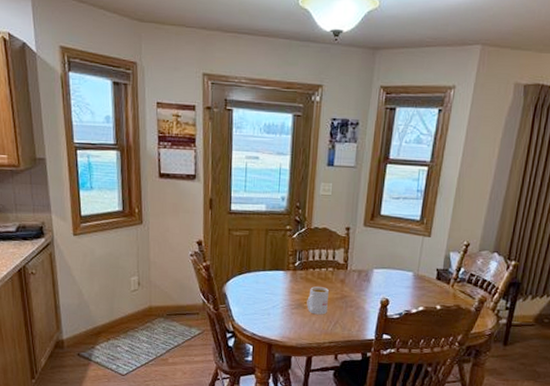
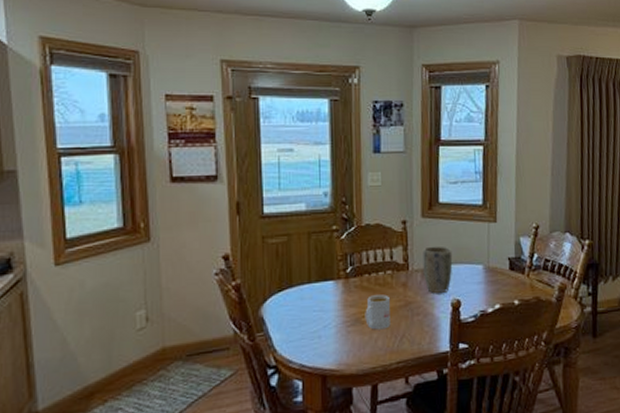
plant pot: none [359,251,387,292] -> present [423,246,453,293]

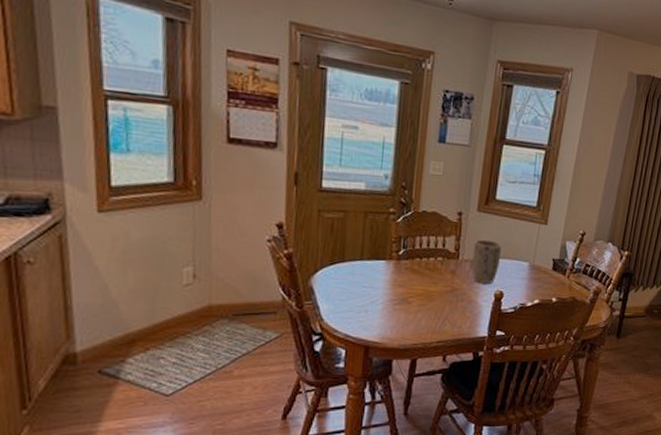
mug: present [365,294,390,330] -> none [411,278,437,311]

